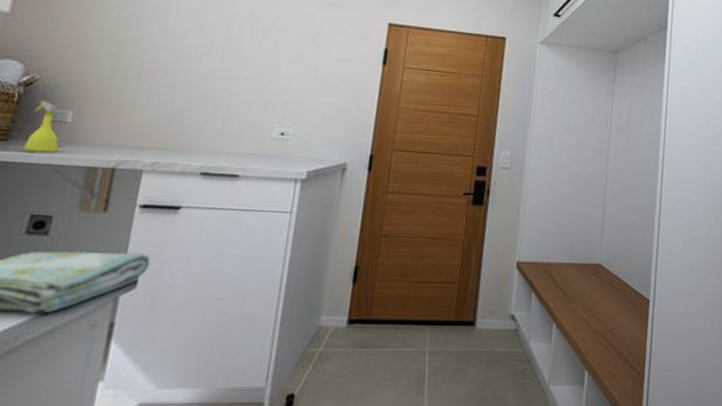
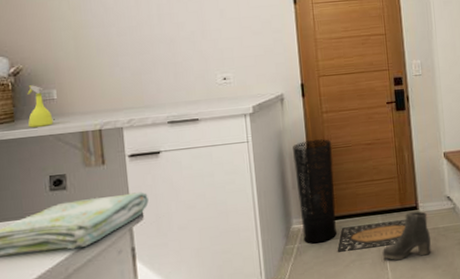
umbrella stand: none [330,222,391,350] -> present [293,139,337,244]
doormat: none [369,335,459,365] -> present [338,219,406,252]
boot: none [421,327,484,386] -> present [382,211,431,261]

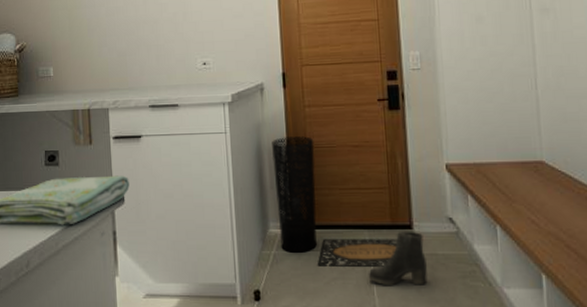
spray bottle: present [27,85,54,128] -> none [29,62,50,103]

